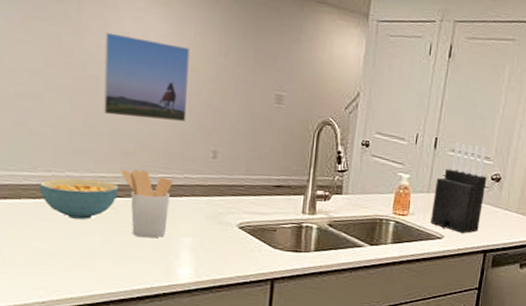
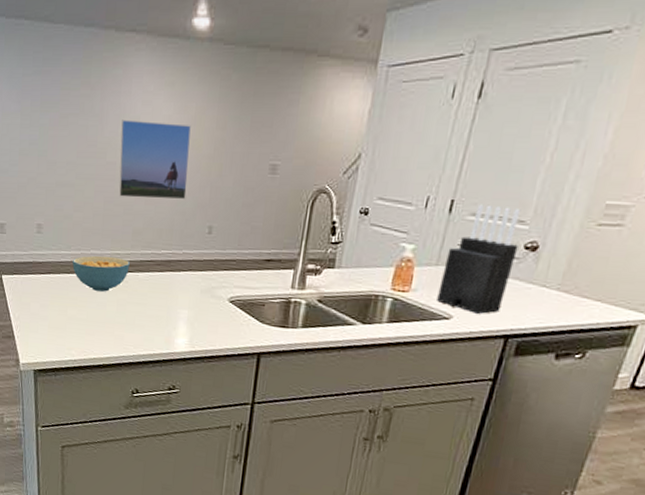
utensil holder: present [121,169,174,238] -> none [132,246,174,310]

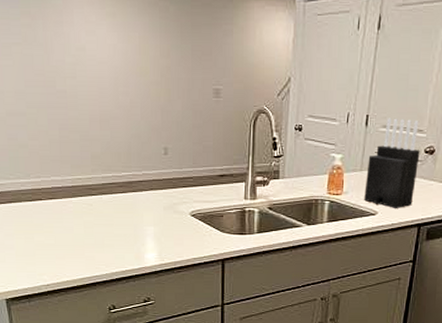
cereal bowl: present [72,255,130,292] -> none [34,181,92,216]
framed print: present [119,120,191,199] -> none [67,49,139,124]

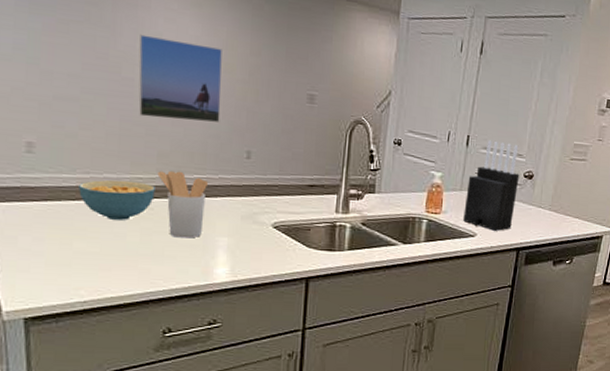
cereal bowl: none [34,181,92,216] -> present [79,179,155,220]
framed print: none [67,49,139,124] -> present [138,34,222,122]
utensil holder: none [93,170,135,229] -> present [157,170,209,239]

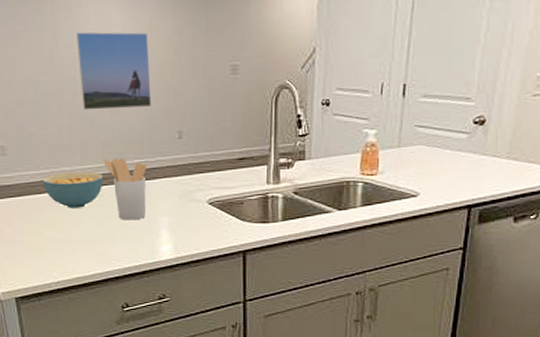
knife block: present [463,140,520,231] -> none [403,85,468,188]

